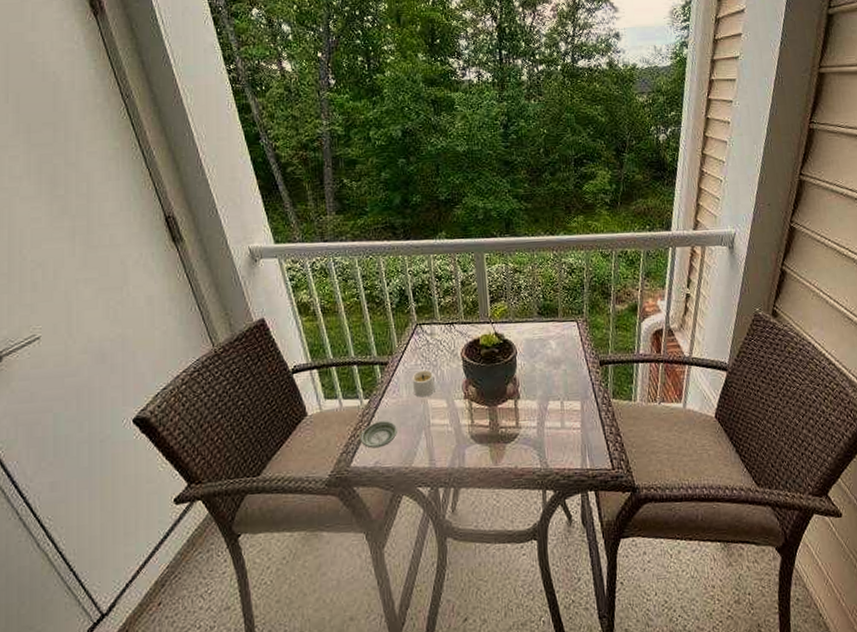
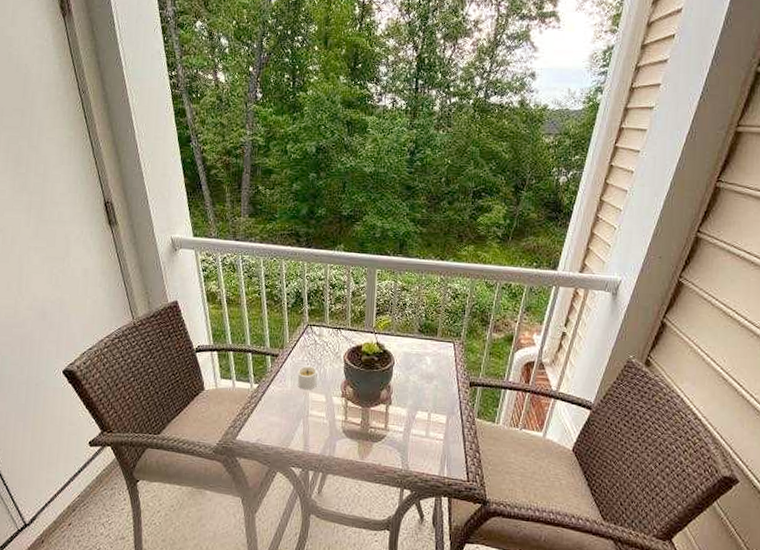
saucer: present [360,421,397,448] -> none [247,405,279,428]

